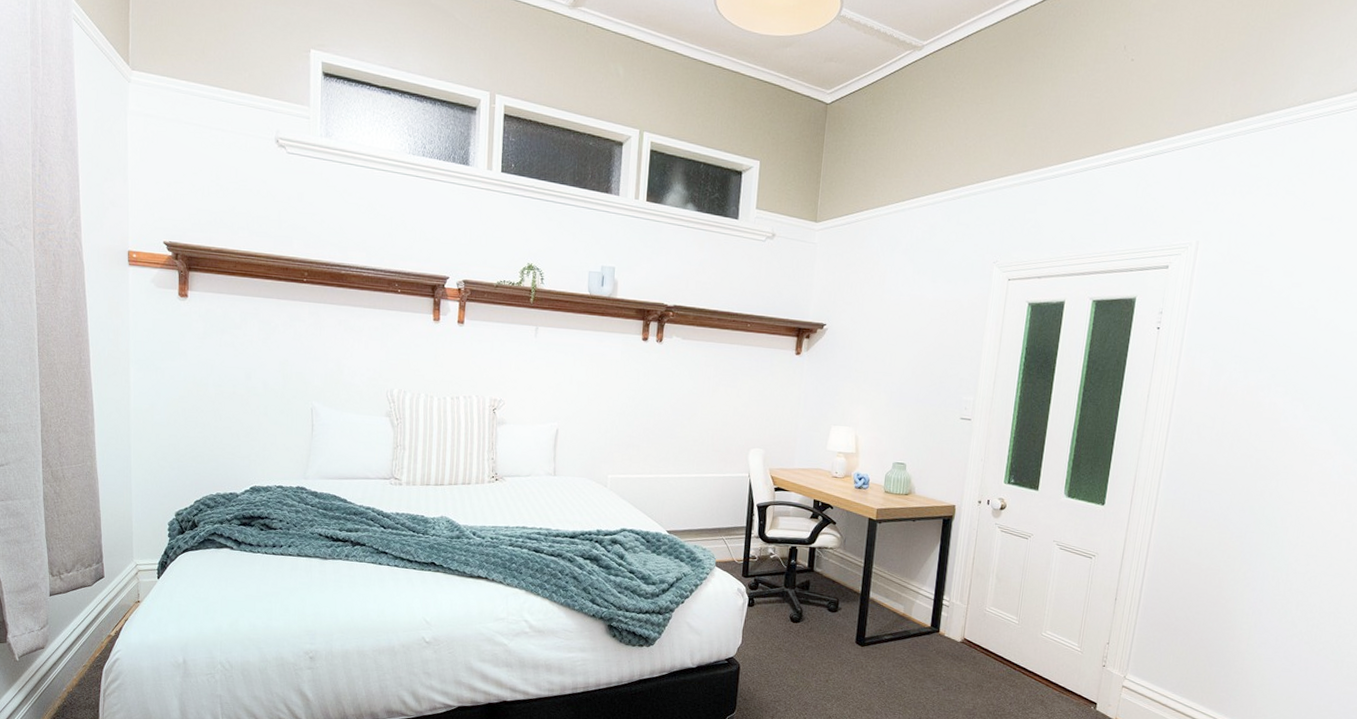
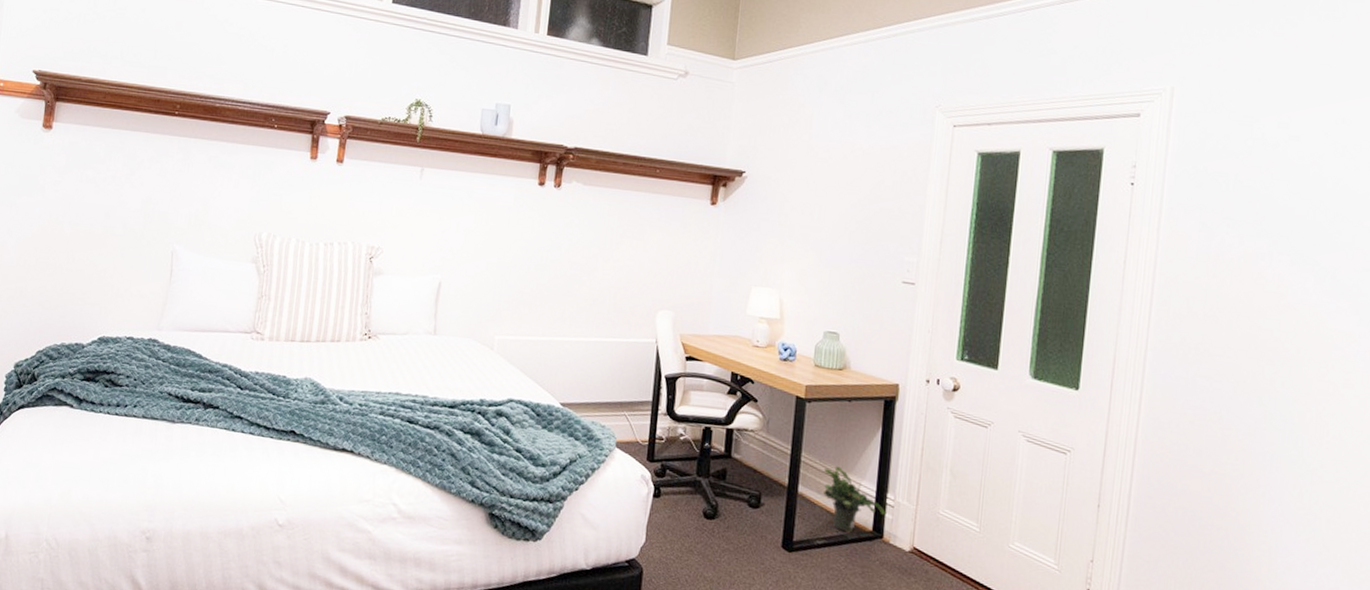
potted plant: none [890,575,943,629] -> present [822,466,887,533]

